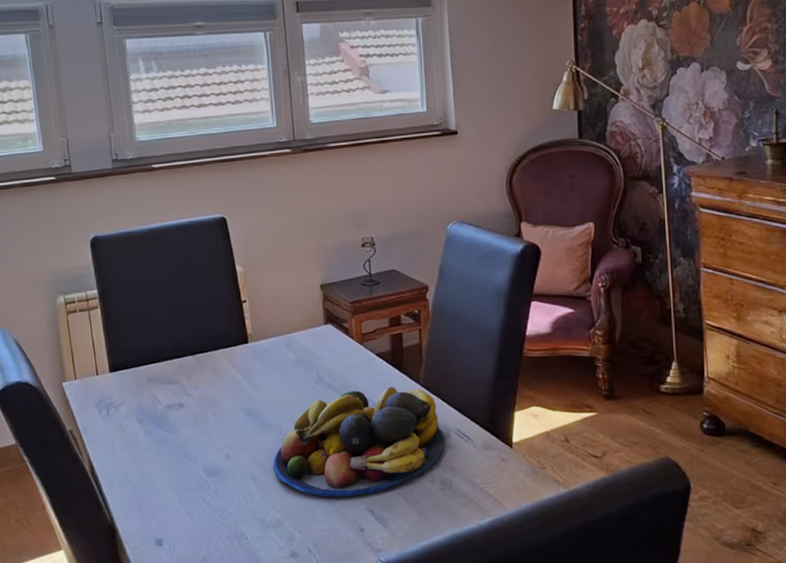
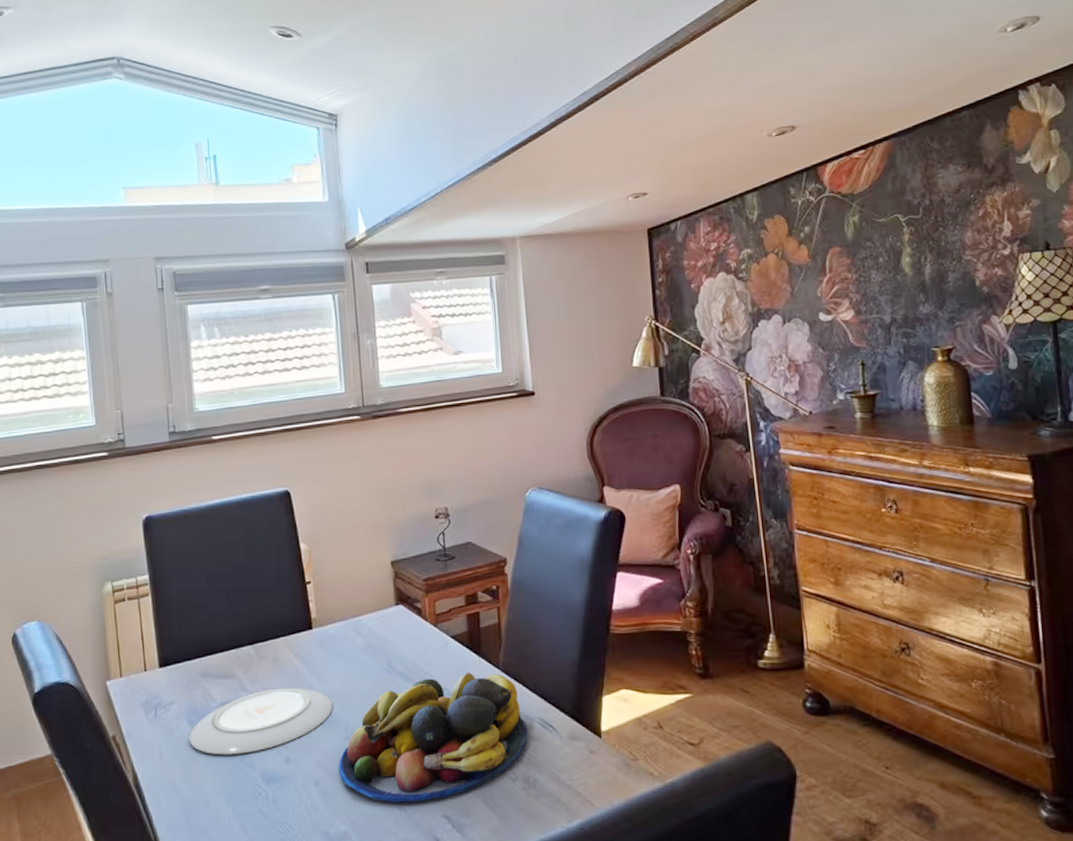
plate: none [138,394,268,450] -> present [189,687,333,755]

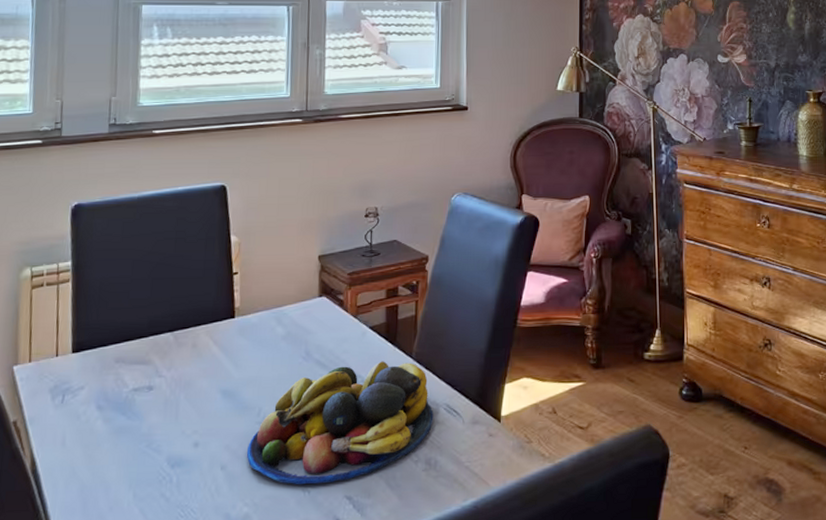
plate: present [189,687,333,755] -> none [95,373,248,440]

